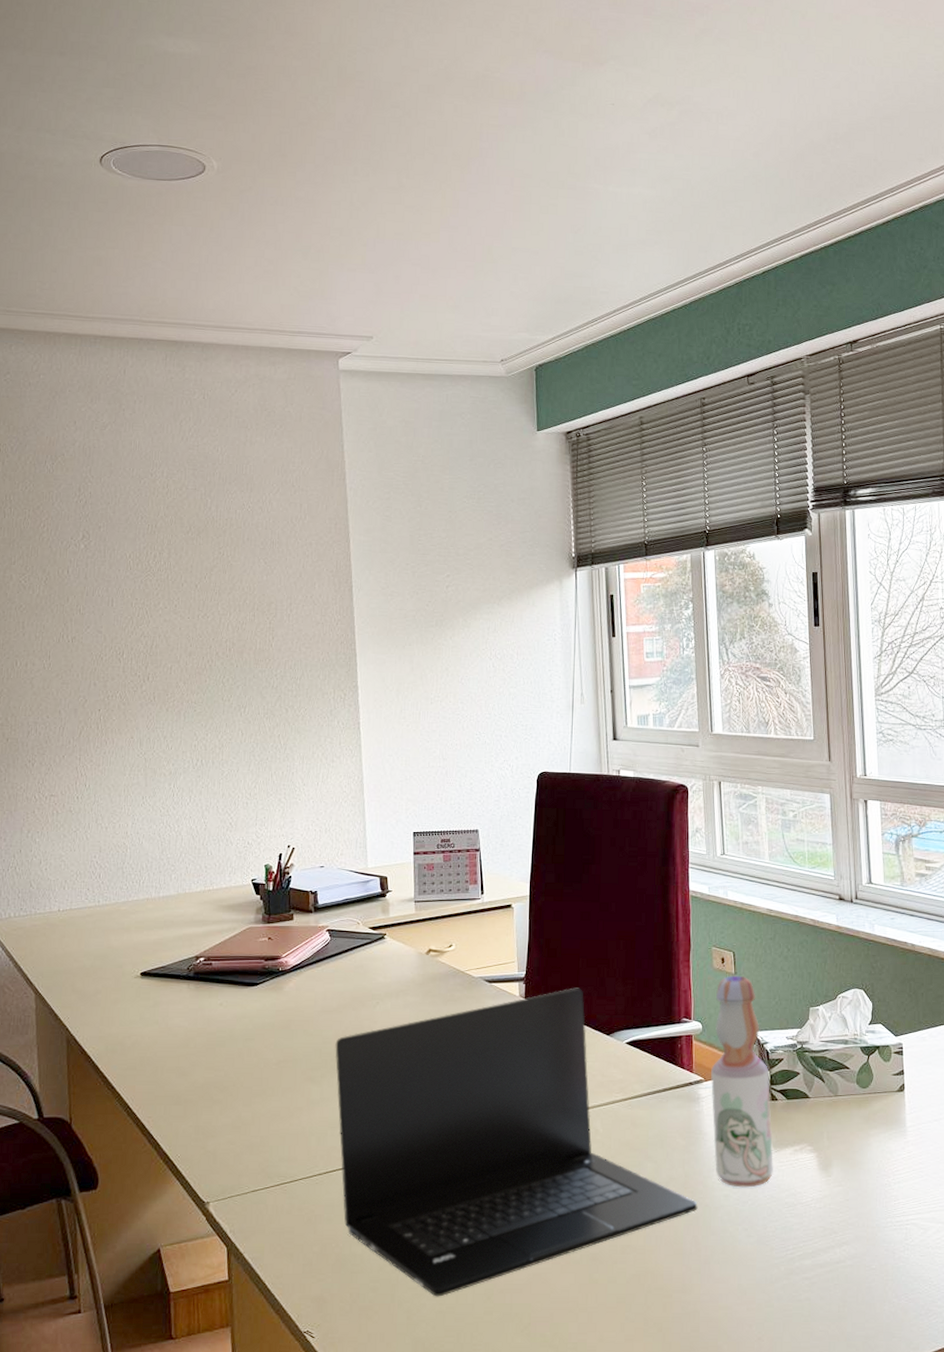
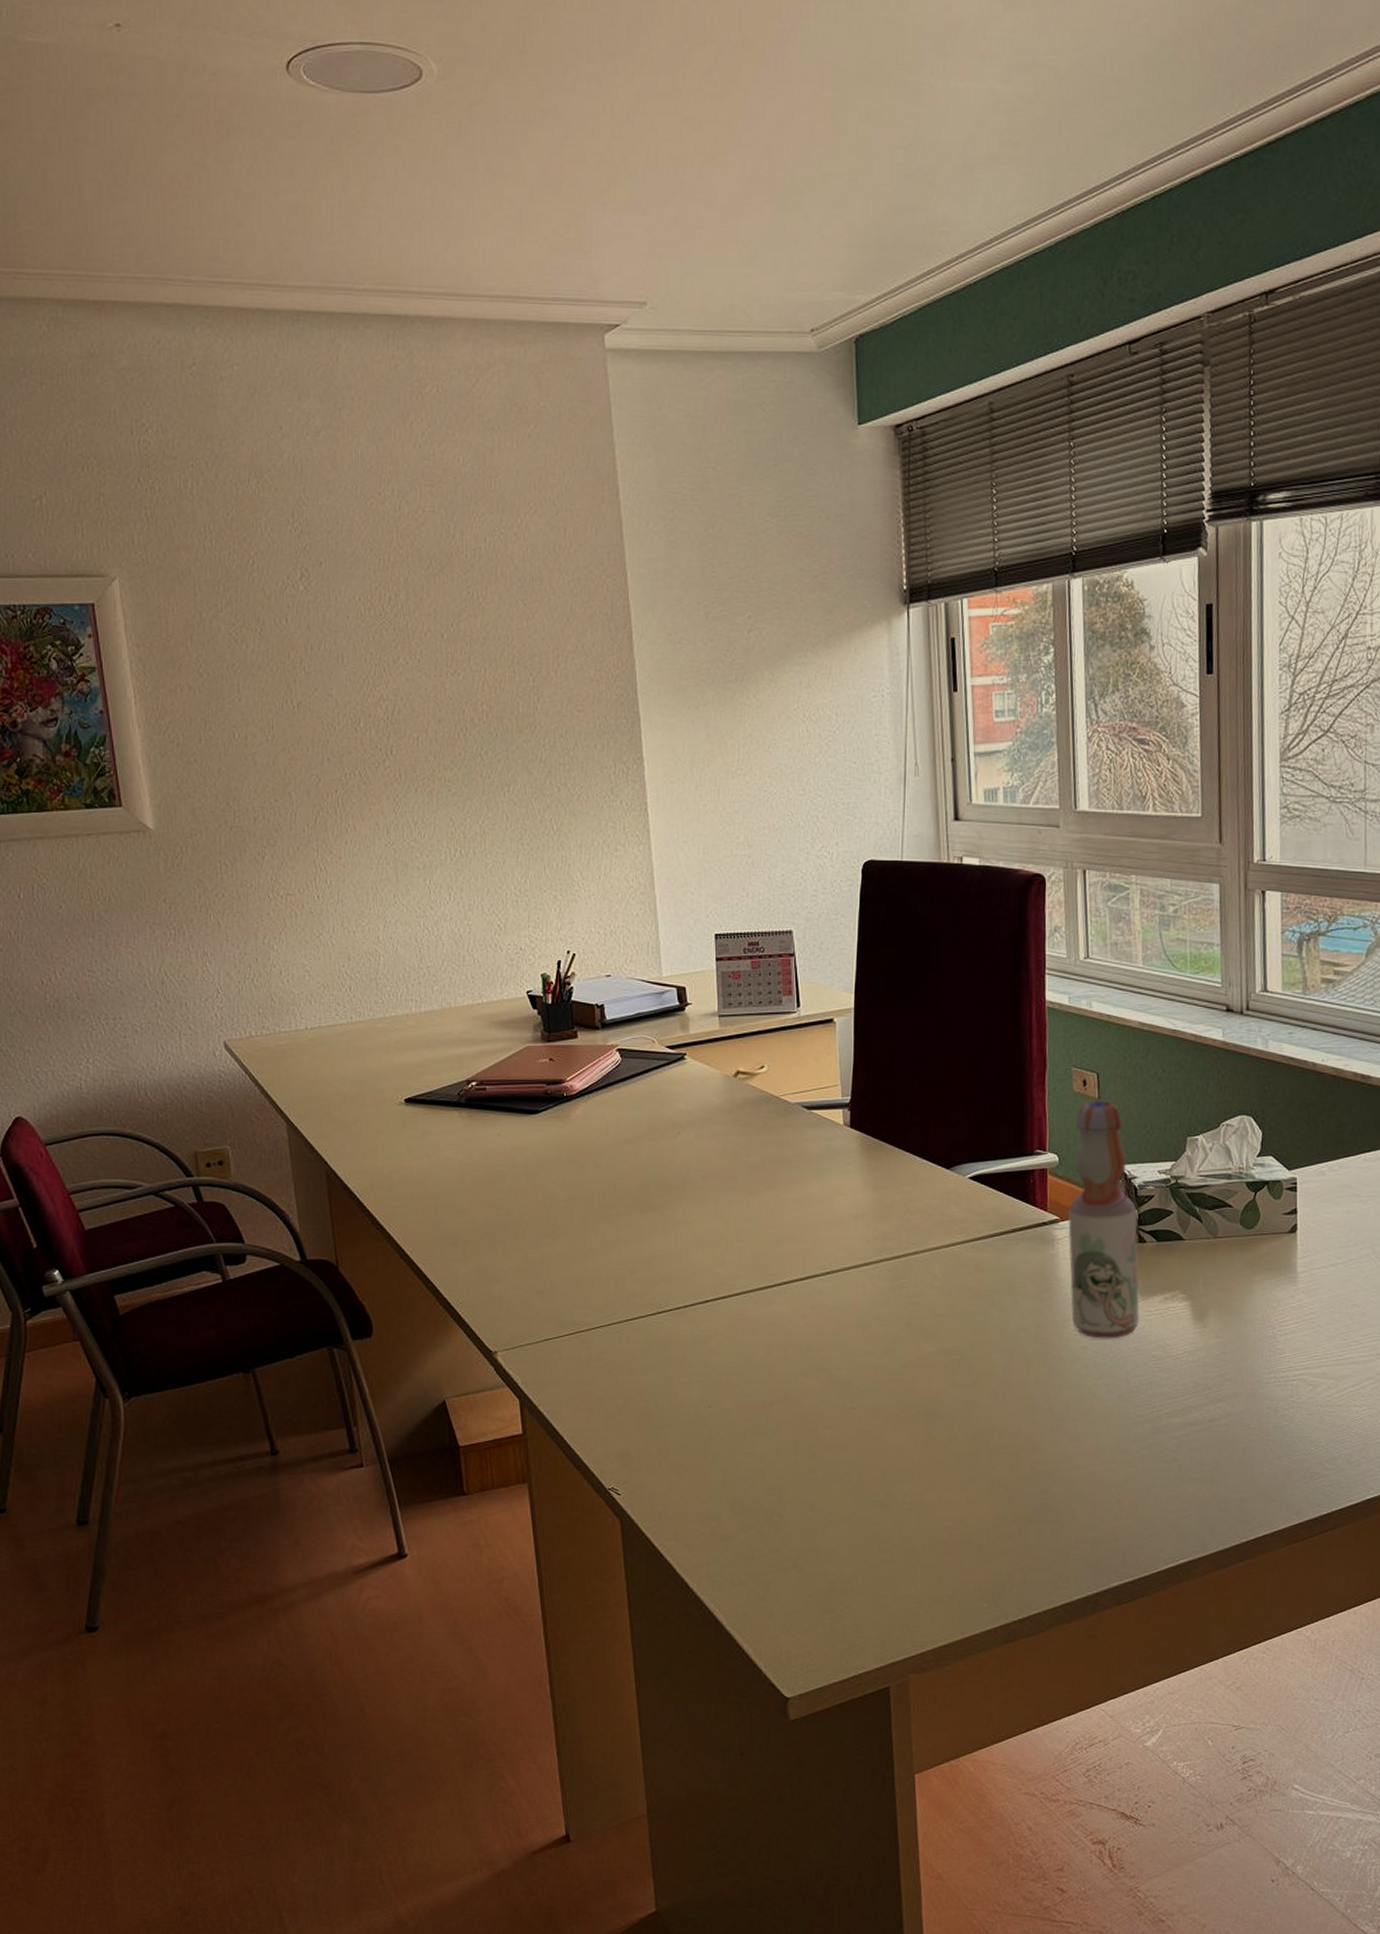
laptop: present [335,987,698,1297] -> none [631,1115,1051,1454]

